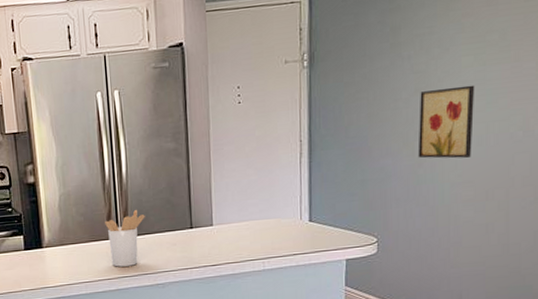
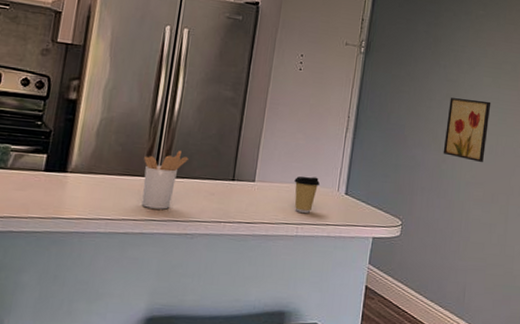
coffee cup: none [253,210,280,247] -> present [294,176,320,213]

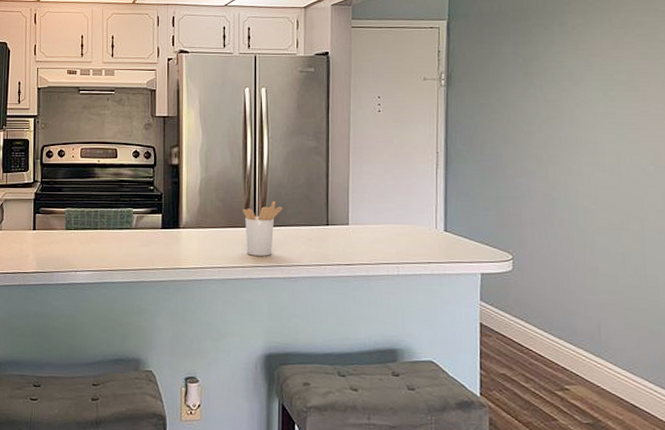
coffee cup: present [294,176,320,213] -> none [388,216,415,252]
wall art: present [443,97,491,162] -> none [551,118,606,186]

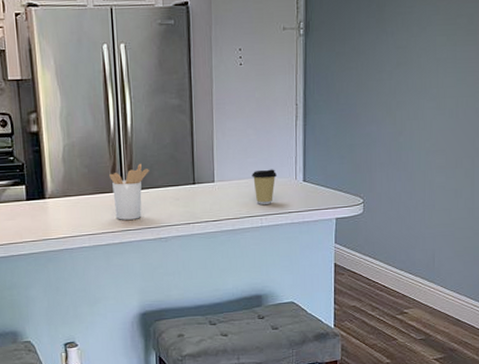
coffee cup: none [388,216,415,252] -> present [252,169,277,205]

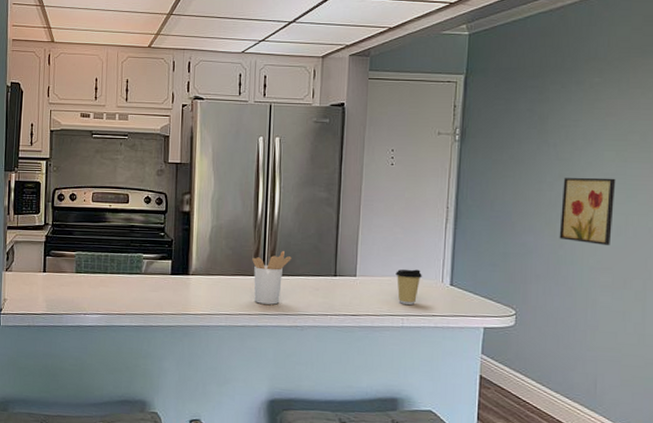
wall art: none [399,62,448,129] -> present [559,177,616,245]

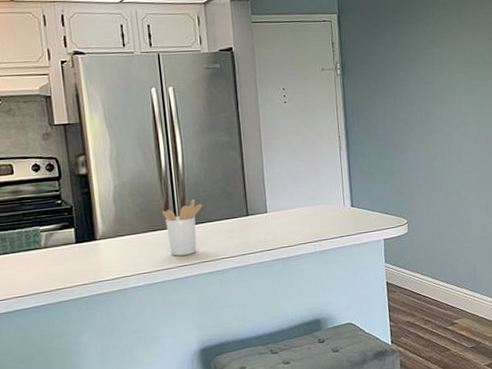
coffee cup: present [395,269,422,305] -> none [302,197,326,231]
wall art: present [559,177,616,245] -> none [429,95,471,153]

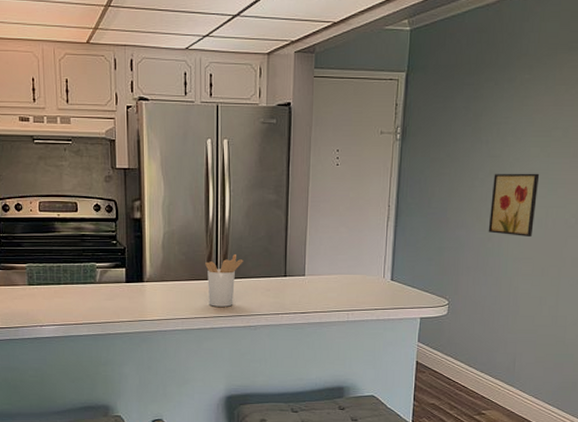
wall art: none [429,95,471,153] -> present [488,173,540,236]

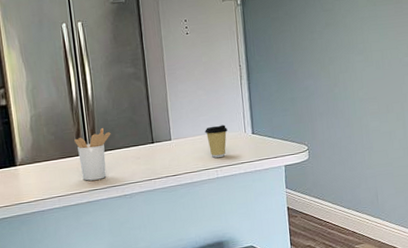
coffee cup: none [341,266,365,300] -> present [205,124,227,158]
wall art: present [488,173,540,236] -> none [330,21,373,80]

